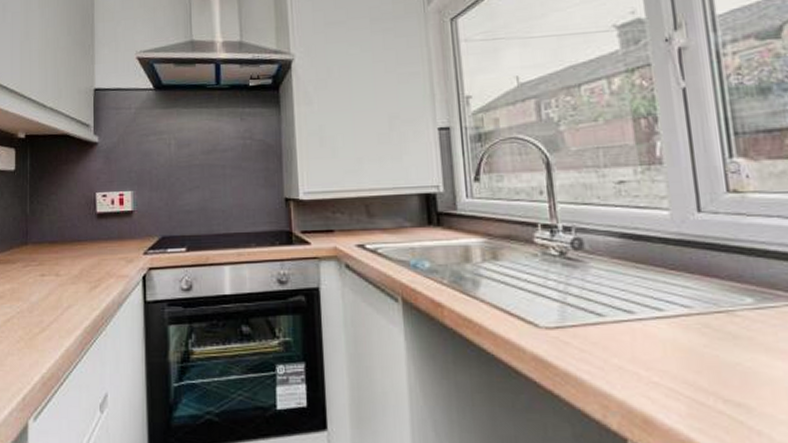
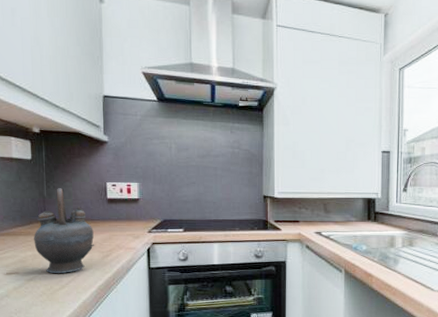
teapot: none [14,203,82,313] -> present [34,188,95,274]

